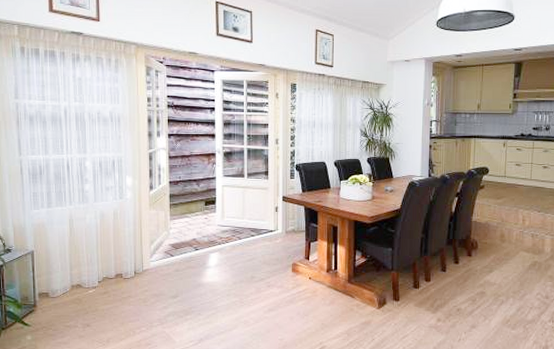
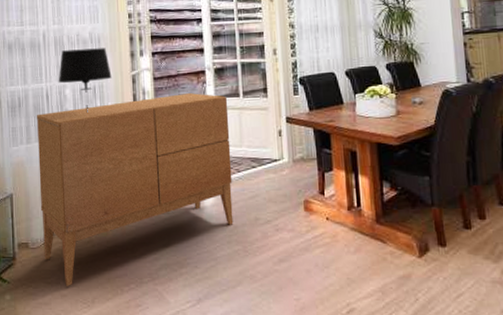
sideboard: none [57,172,234,329] -> present [36,93,234,286]
table lamp: none [78,126,130,183] -> present [58,48,112,113]

